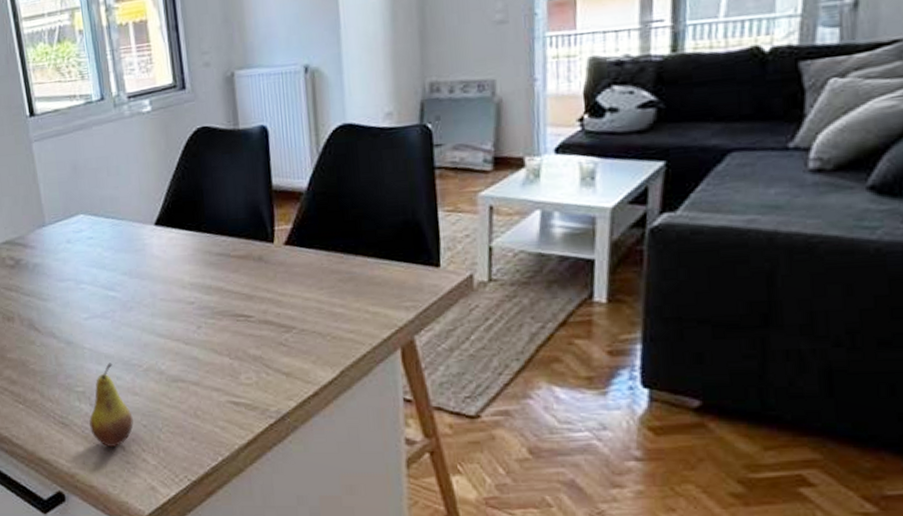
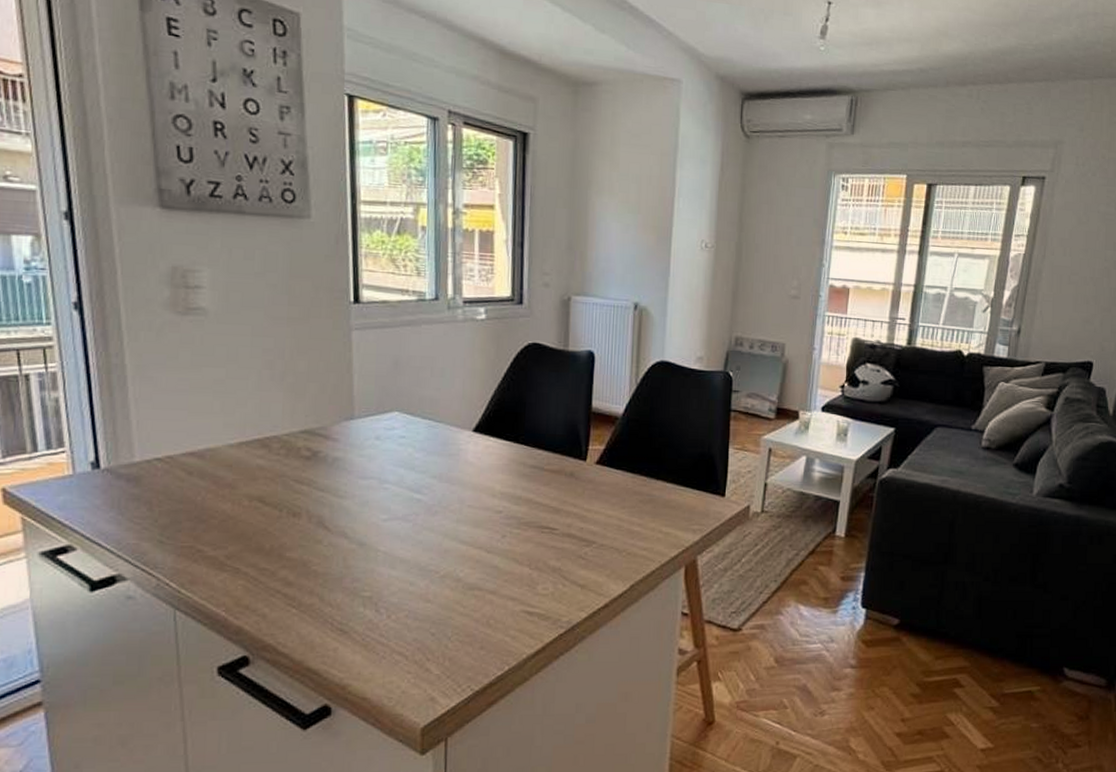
fruit: present [89,363,134,447] -> none [372,567,421,656]

